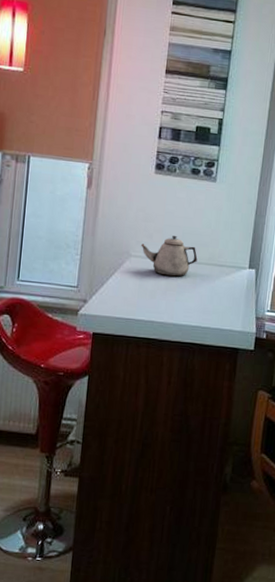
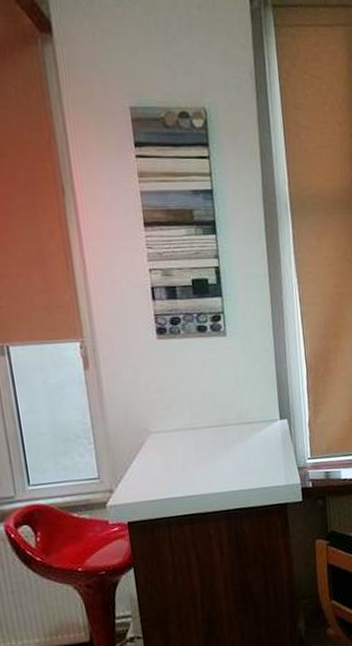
teapot: present [141,236,198,277] -> none [159,402,224,446]

